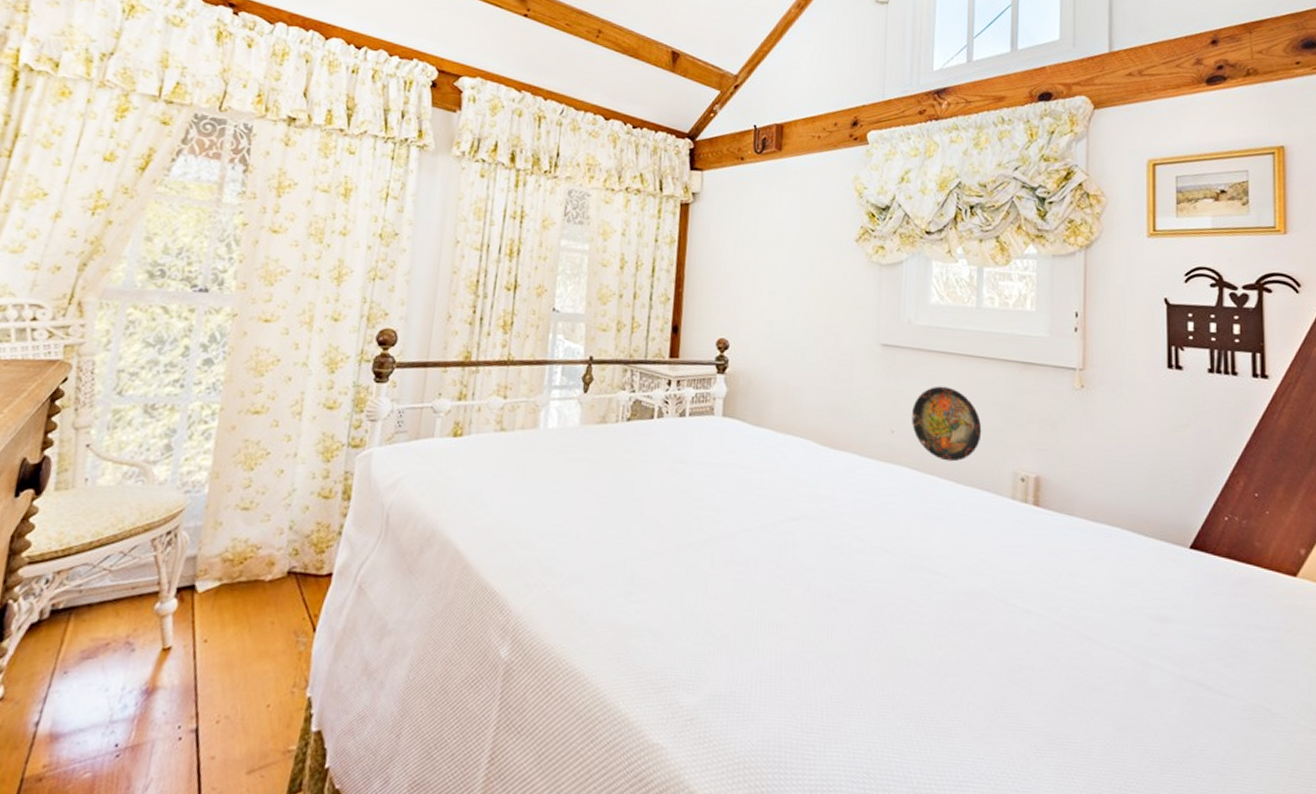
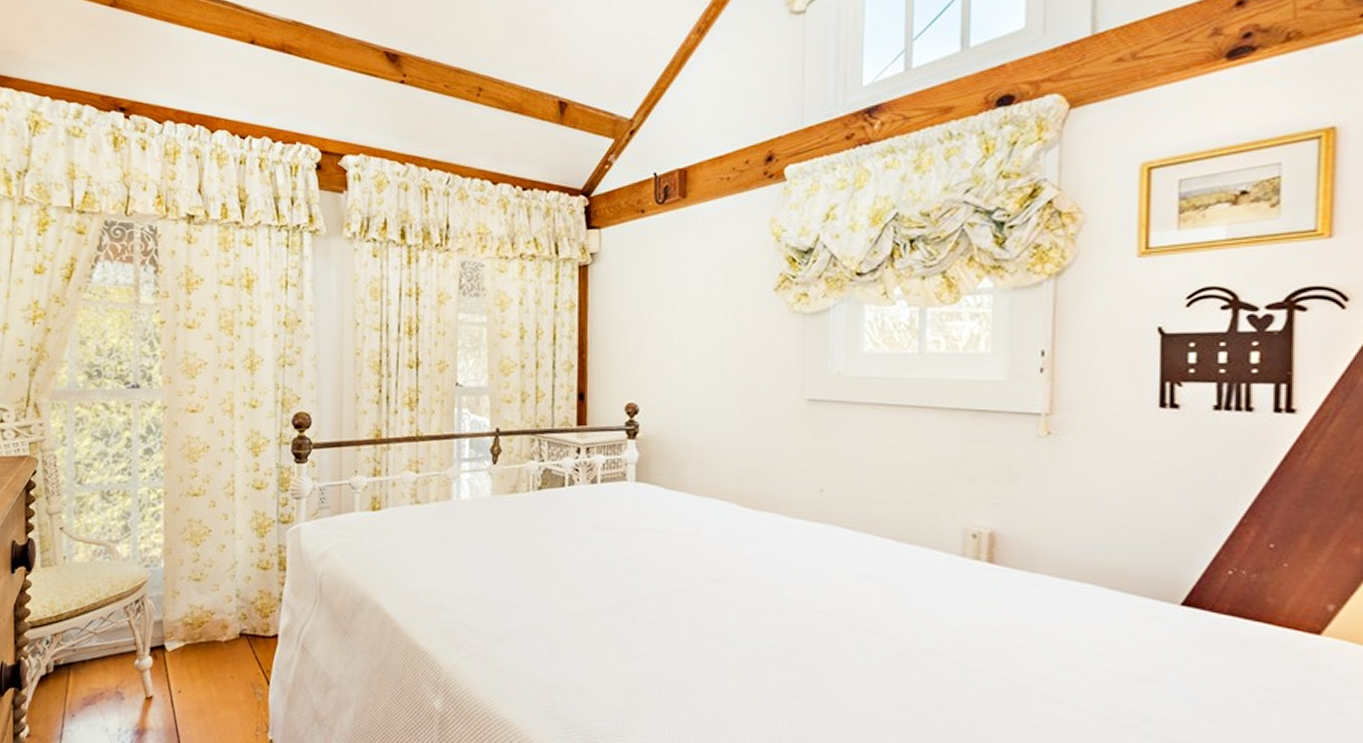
decorative plate: present [911,386,982,462] -> none [842,440,926,519]

